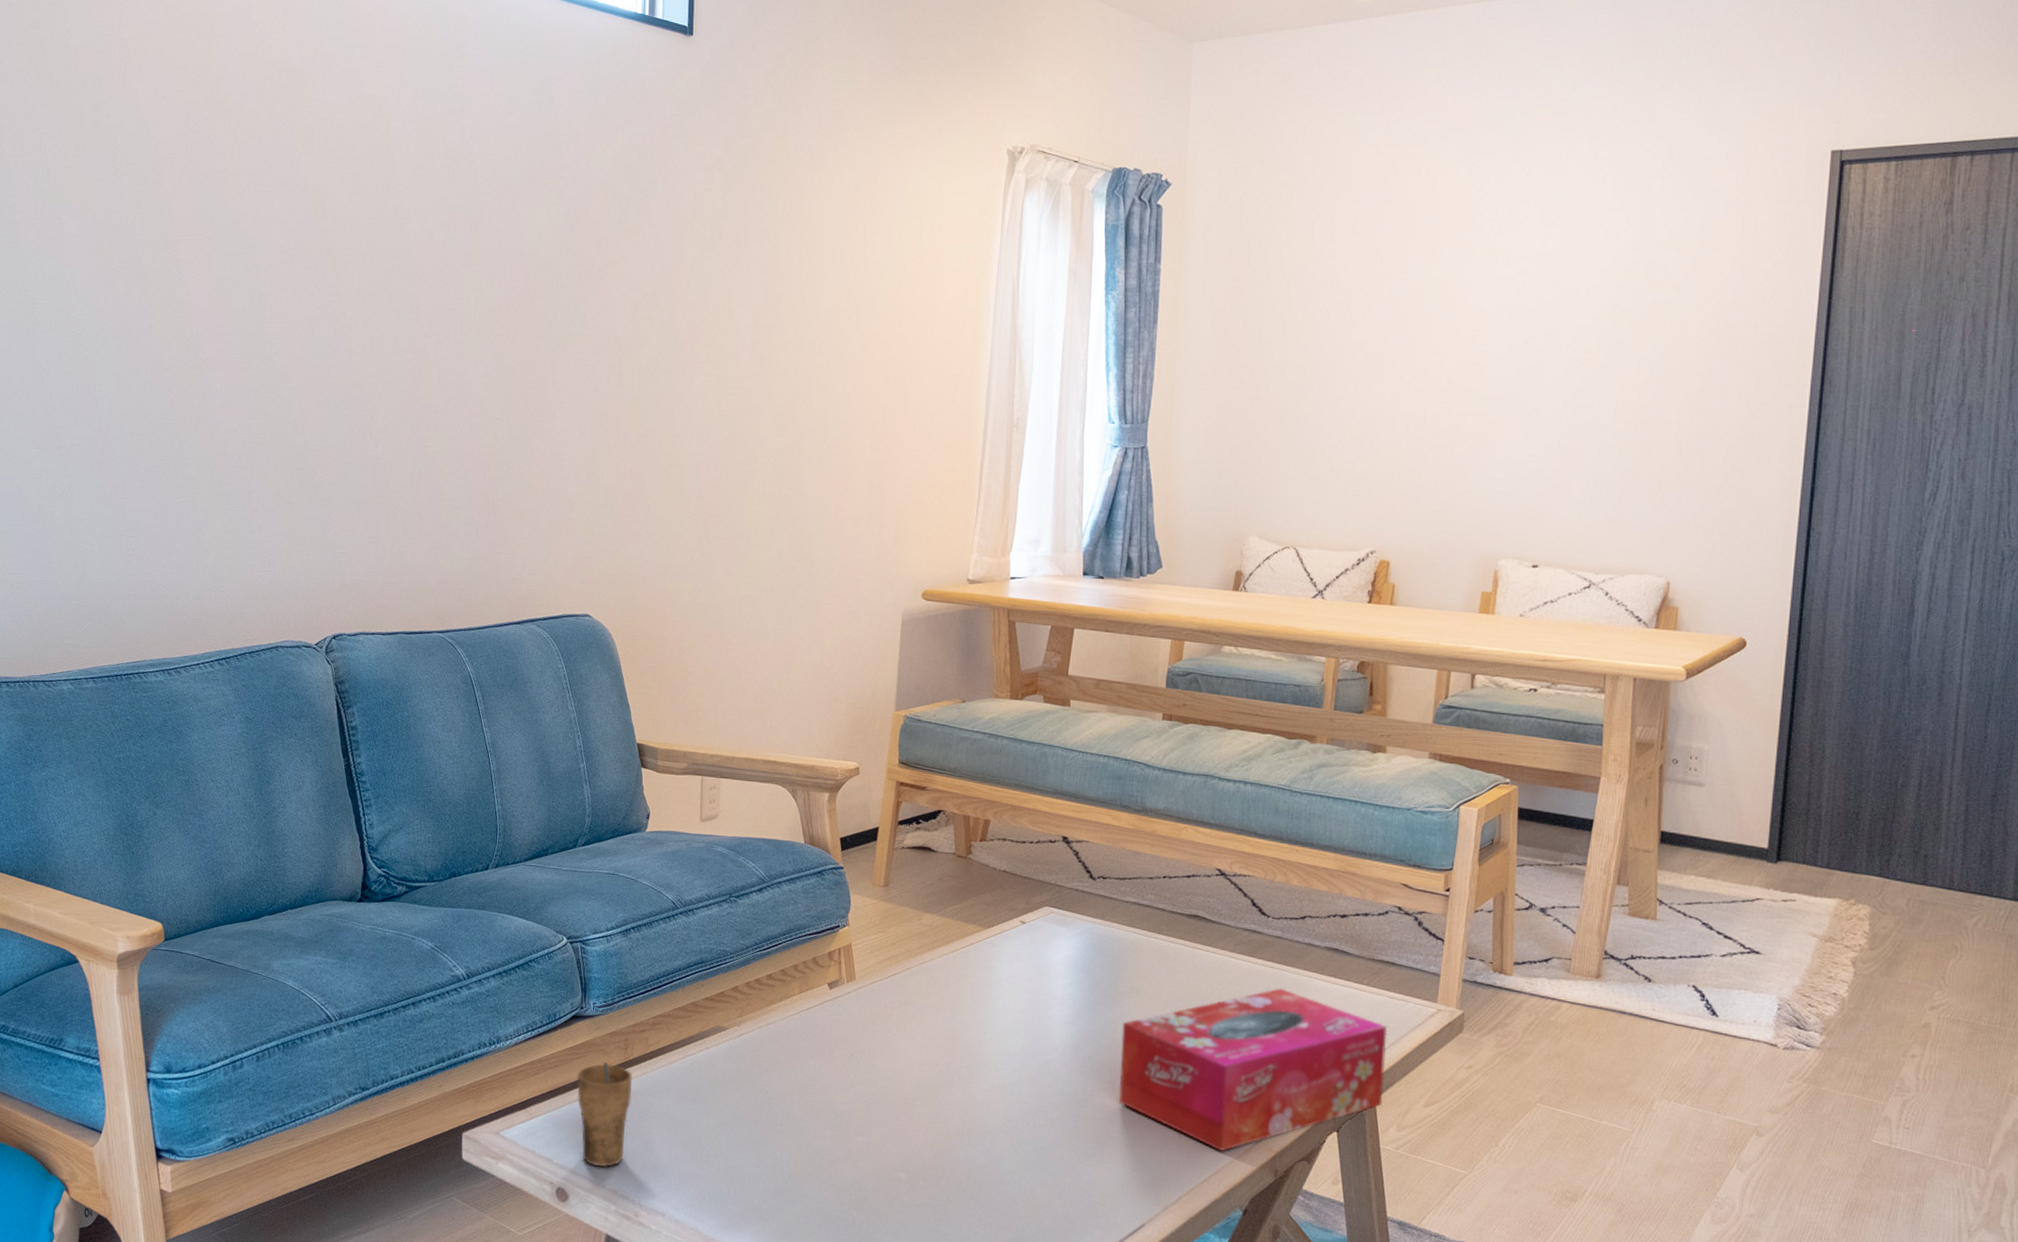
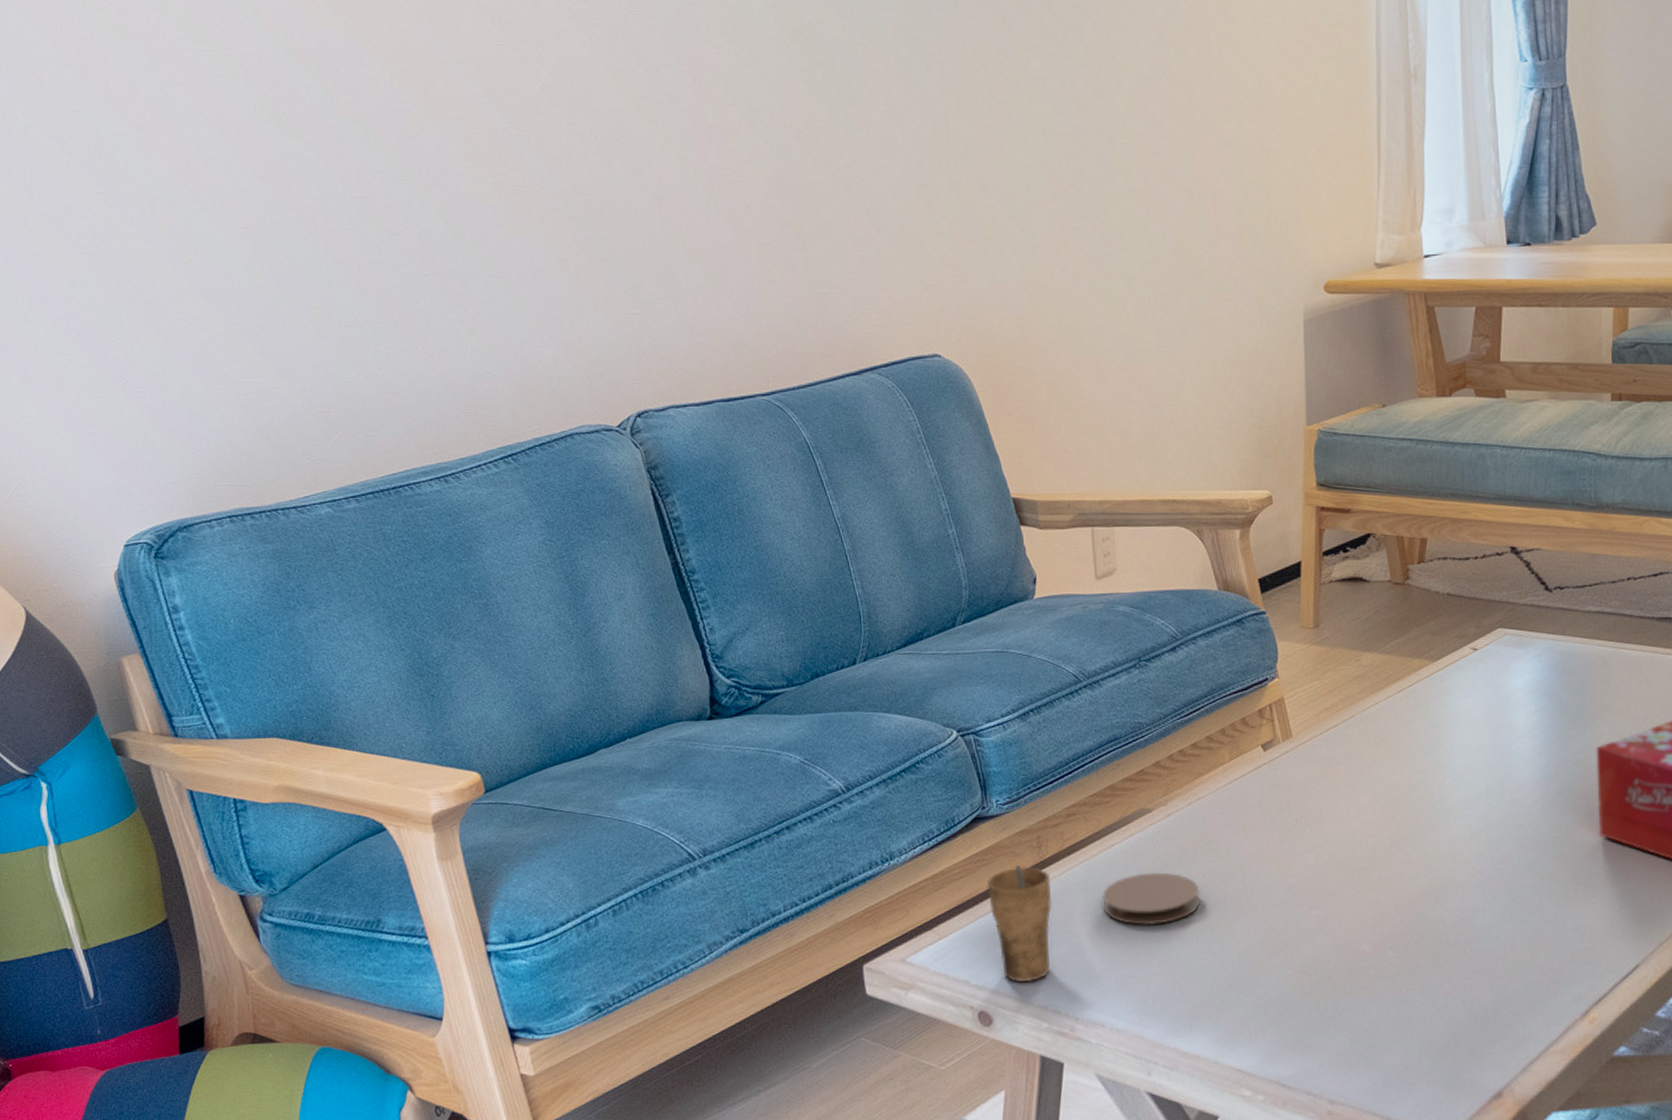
coaster: none [675,1083,761,1131] -> present [1103,872,1200,926]

